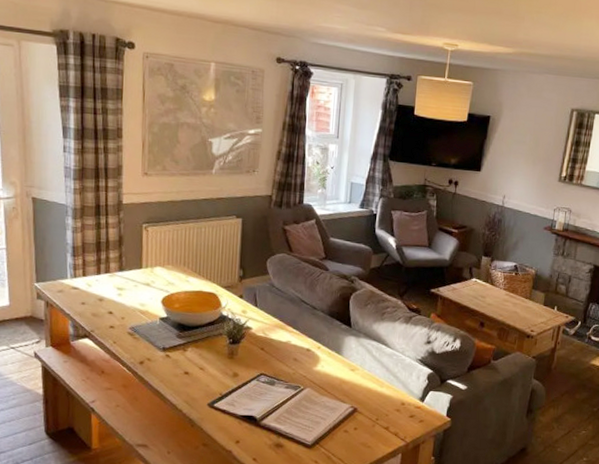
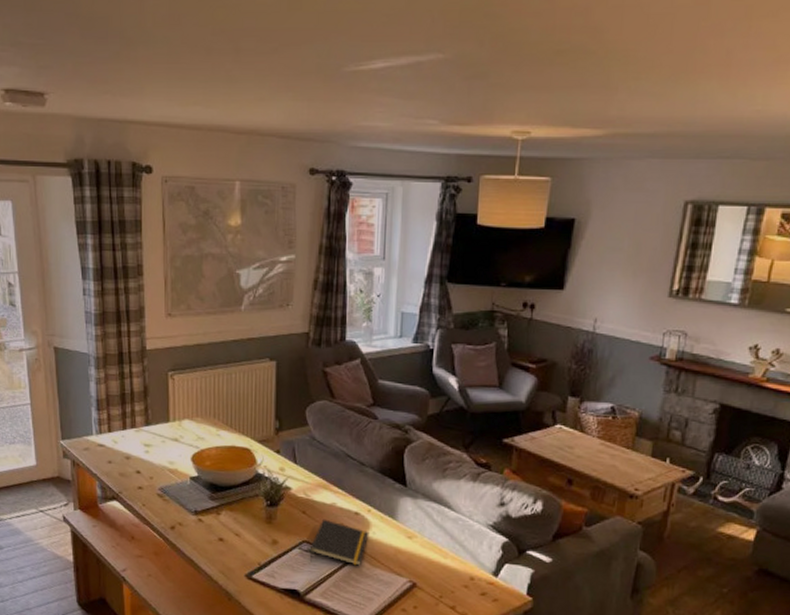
notepad: none [266,354,319,395] -> present [309,518,369,566]

